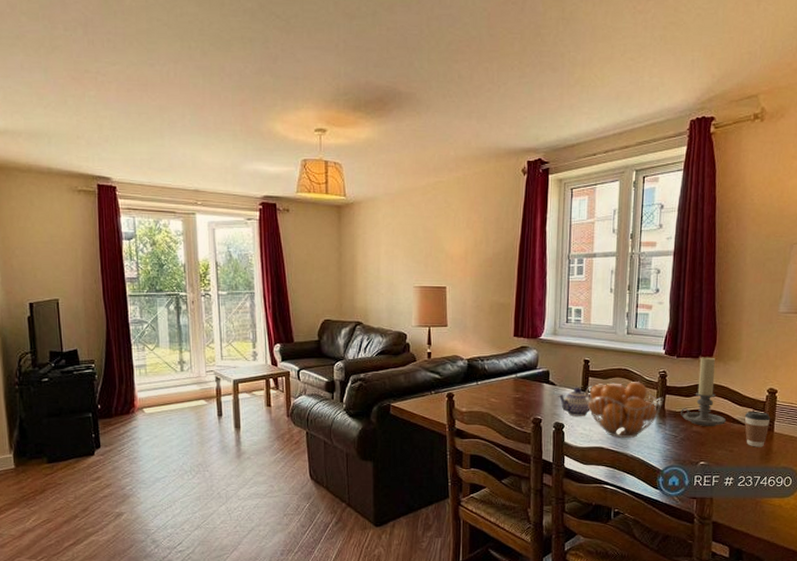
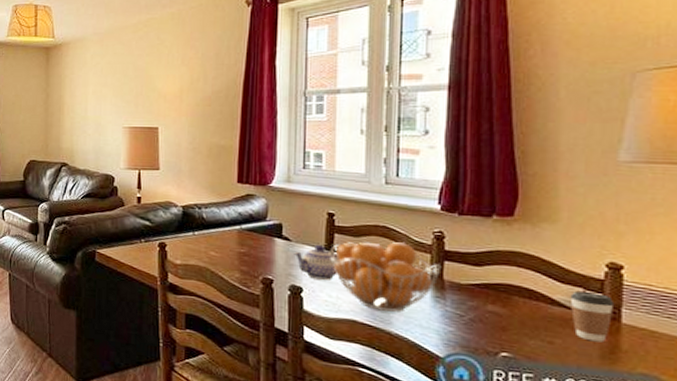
candle holder: present [680,357,727,426] -> none [467,216,541,307]

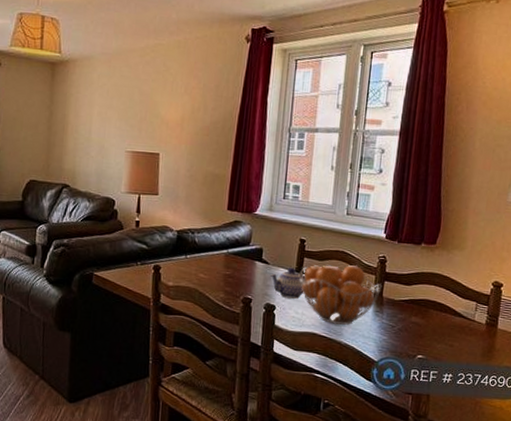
coffee cup: present [570,290,615,343] -> none [467,304,495,344]

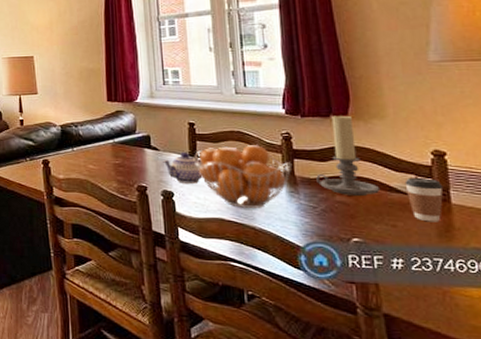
candle holder: none [399,243,448,318] -> present [316,115,381,196]
coffee cup: none [467,304,495,344] -> present [404,177,444,222]

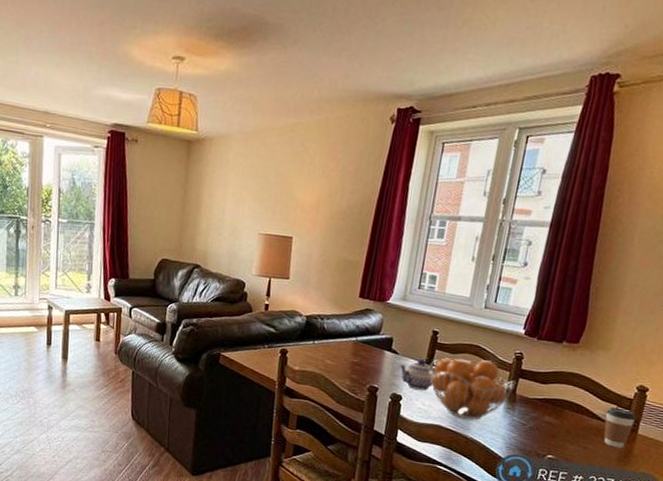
candle holder: present [316,115,381,196] -> none [533,342,585,419]

